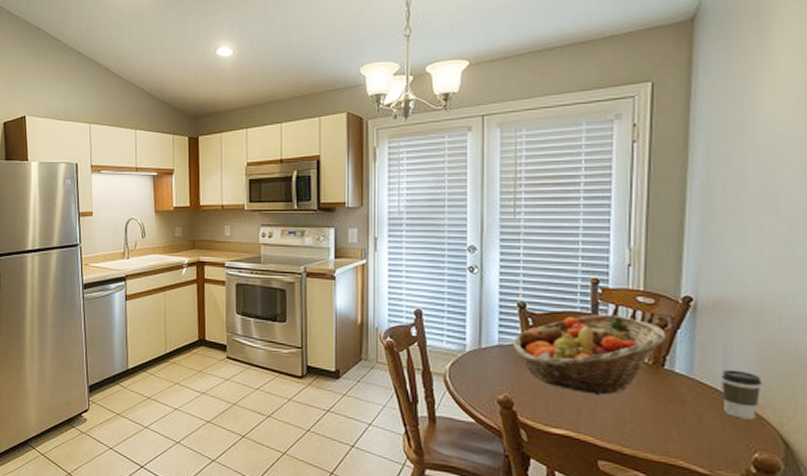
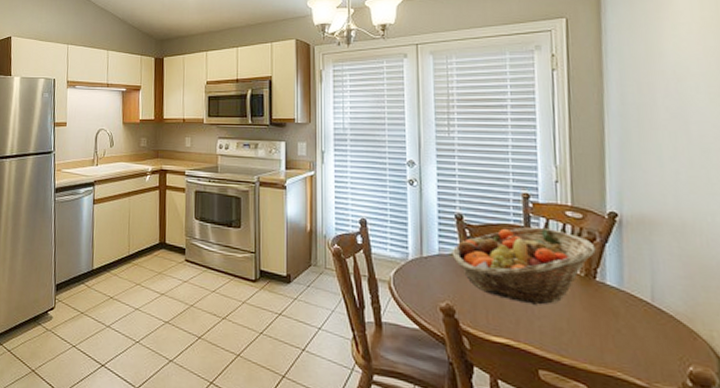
coffee cup: present [722,369,762,419] -> none [650,283,690,333]

